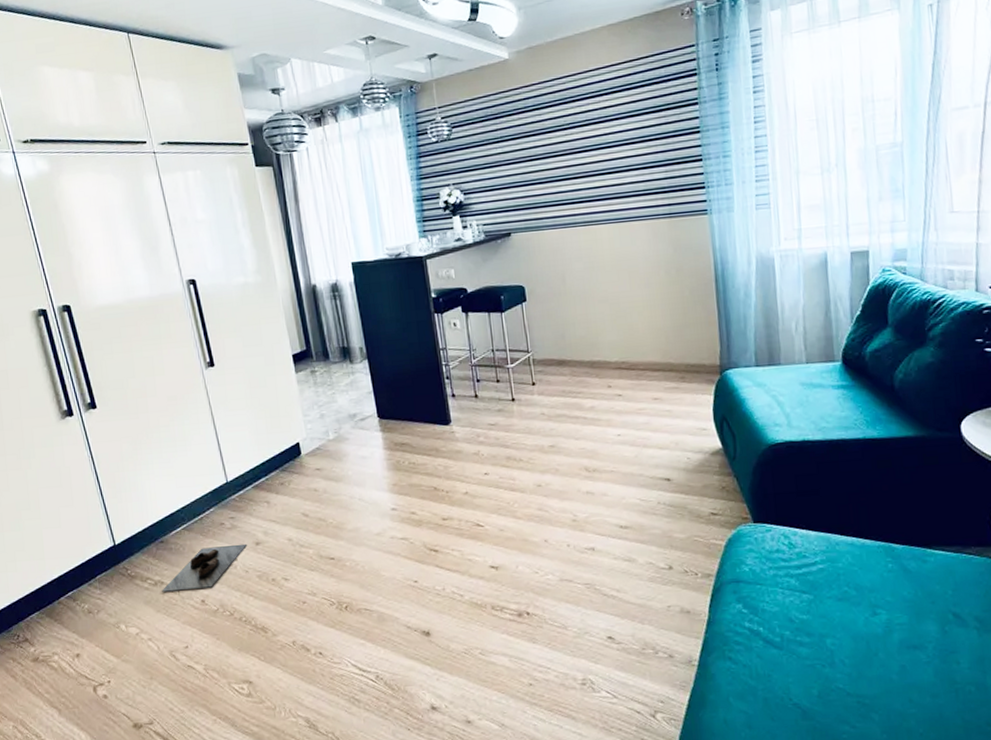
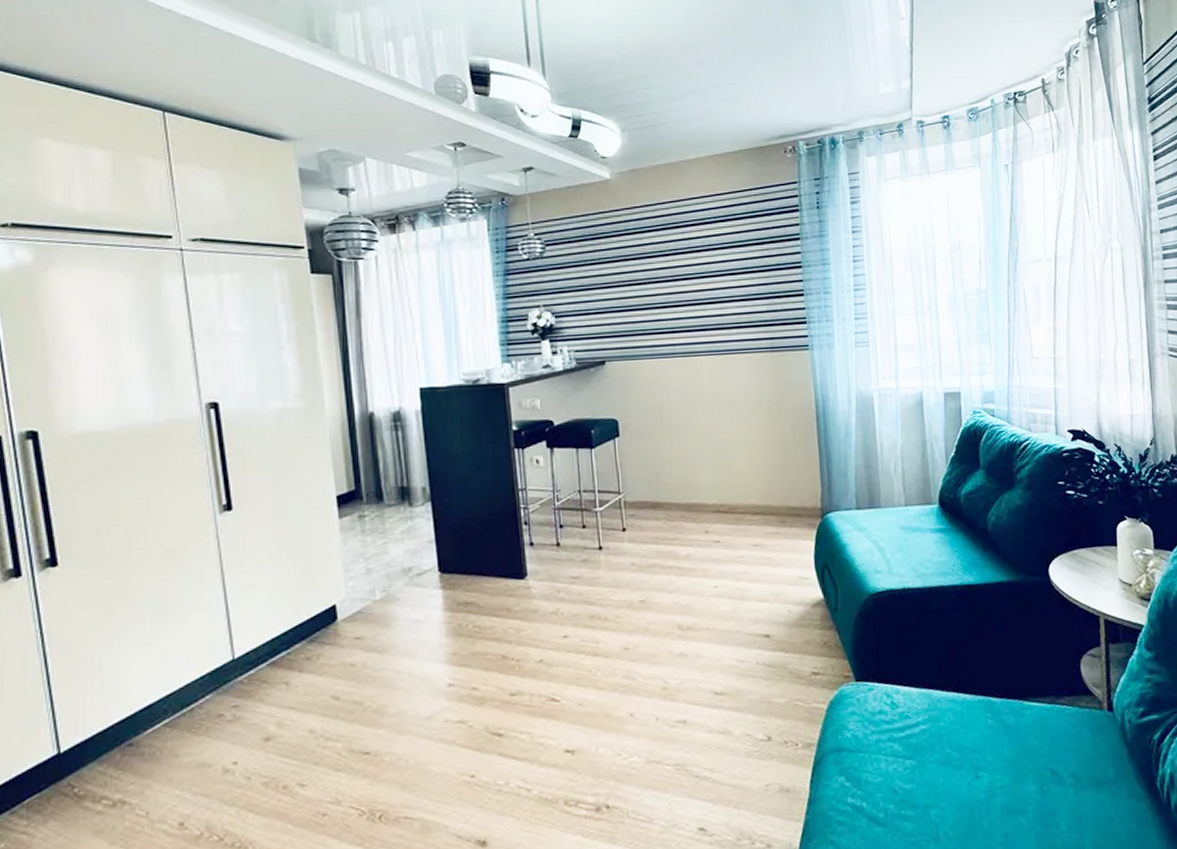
shoe: present [162,543,247,592] -> none [122,740,252,816]

